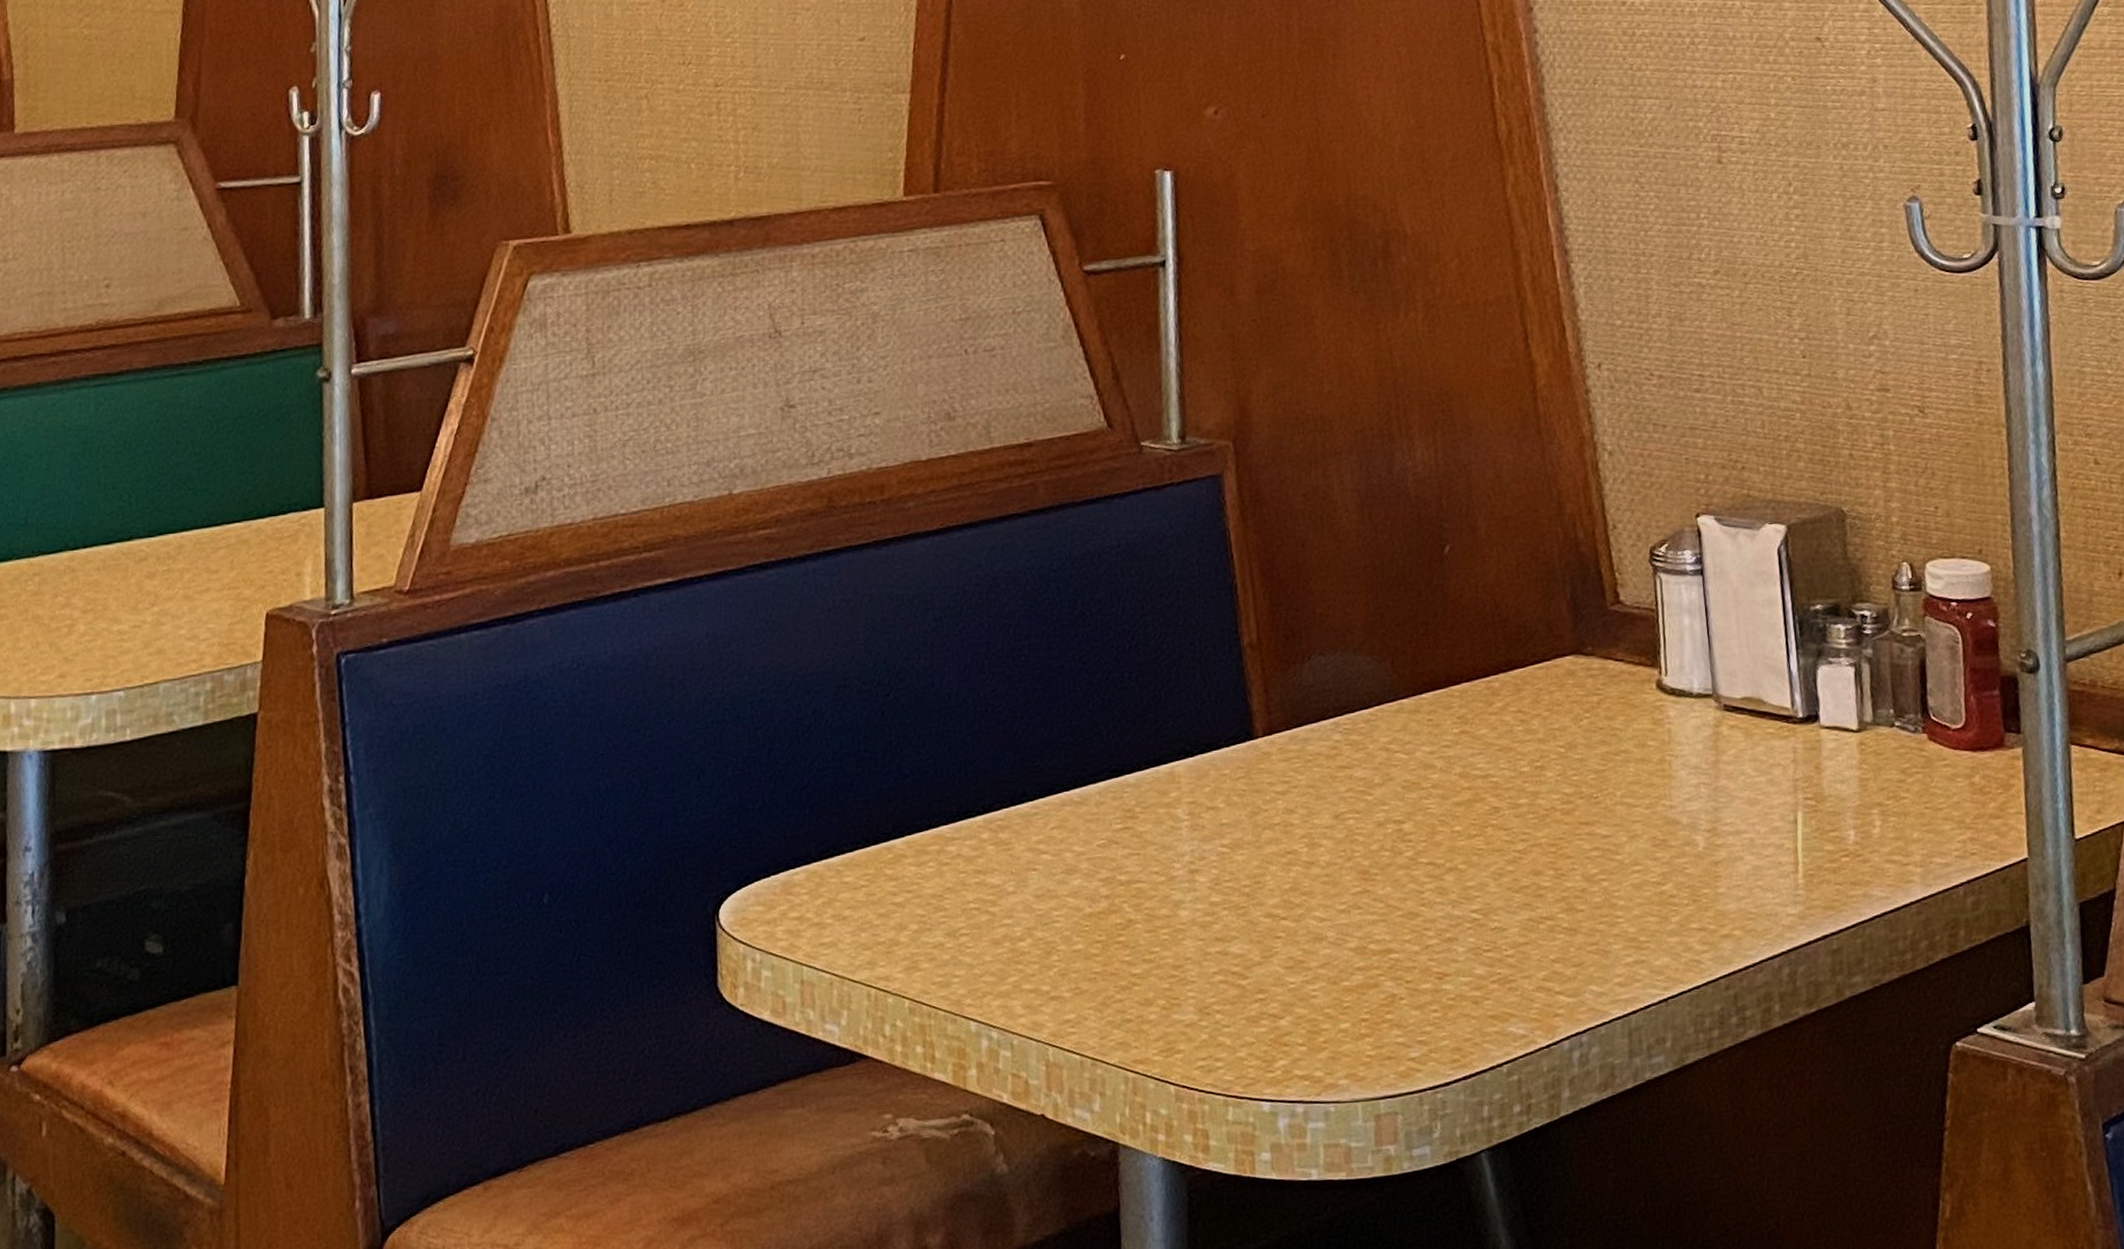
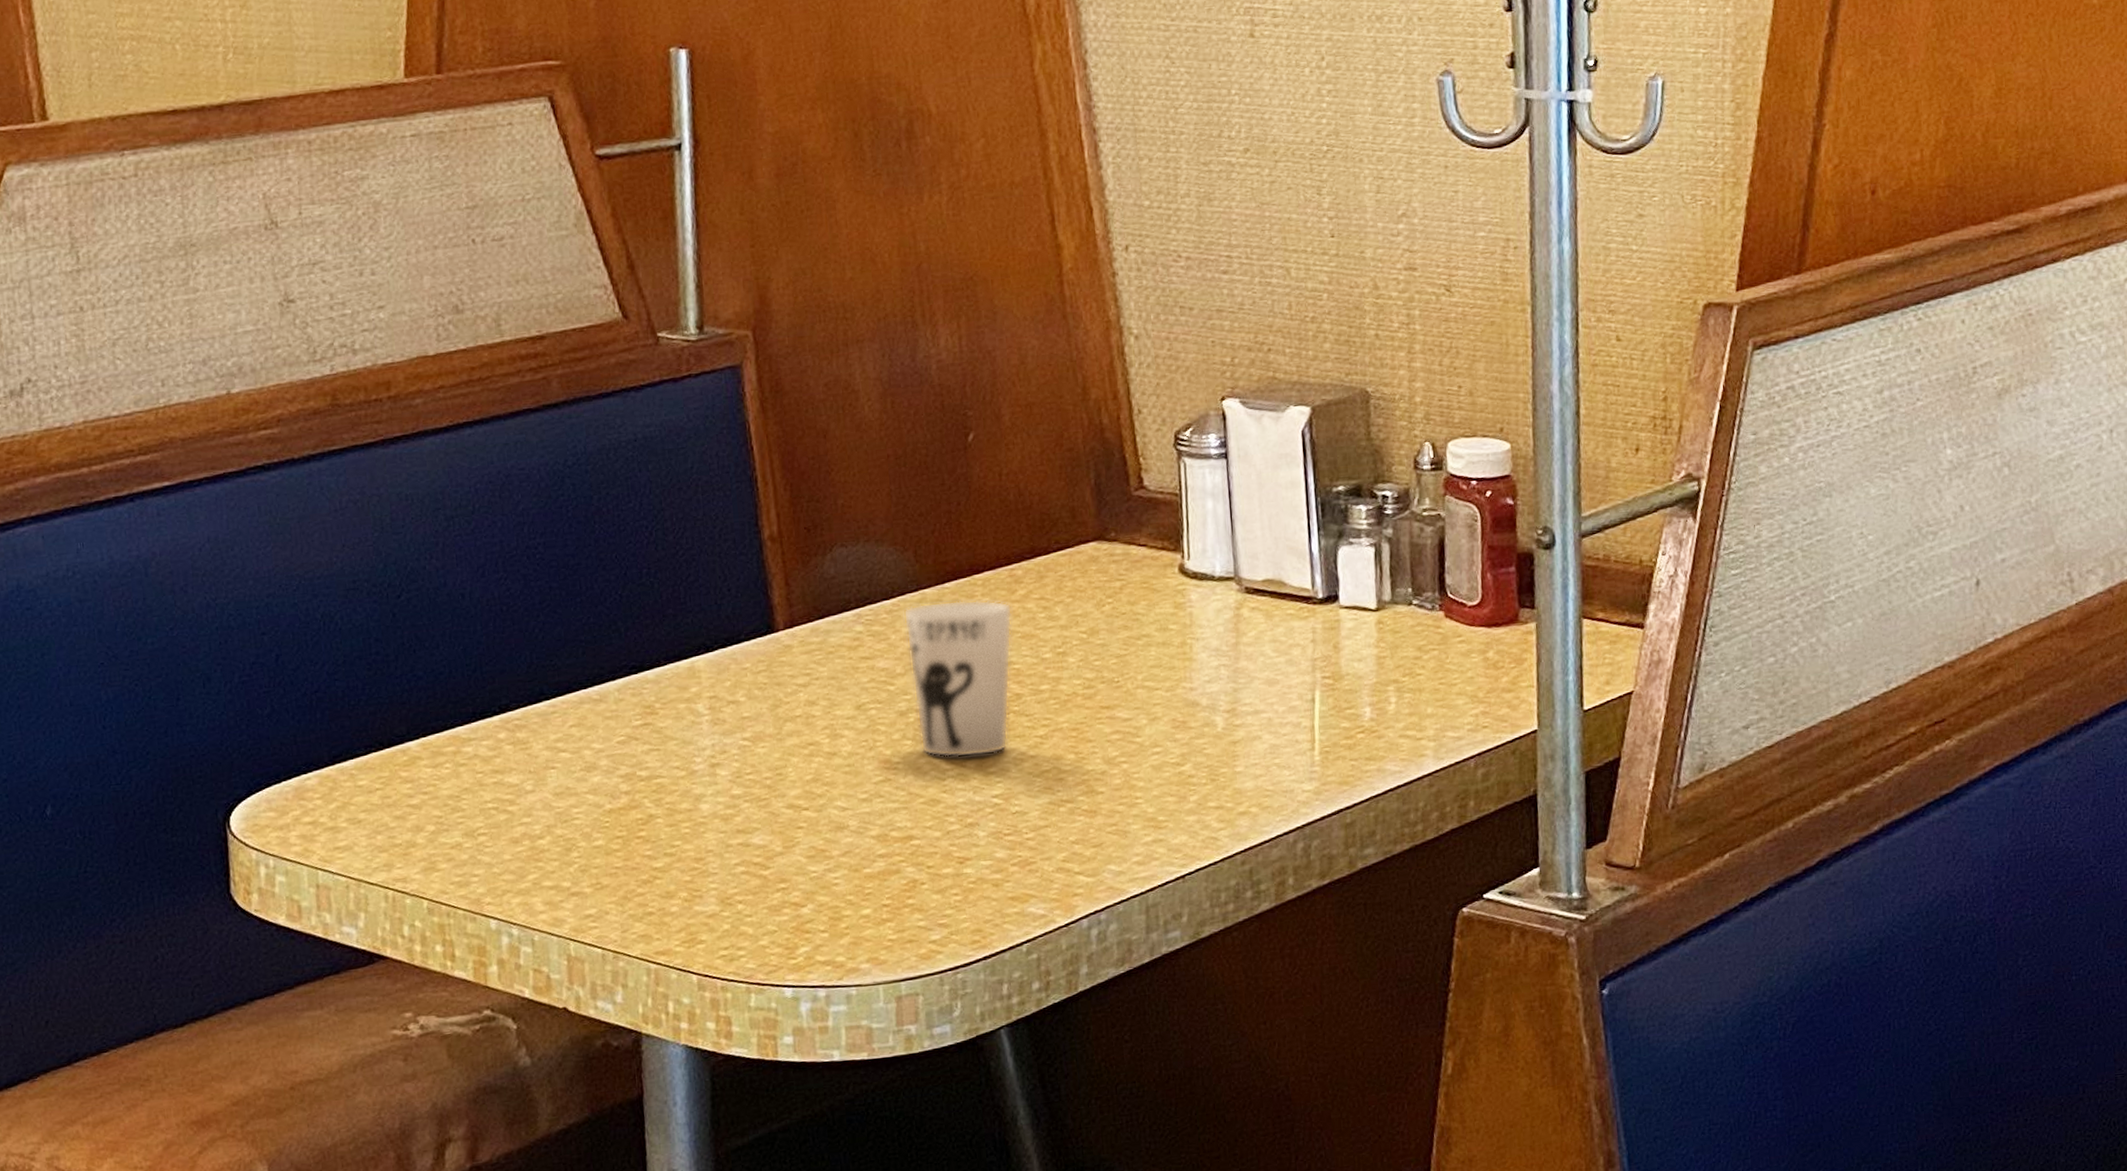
cup: none [1381,711,1490,871] -> present [903,599,1013,758]

